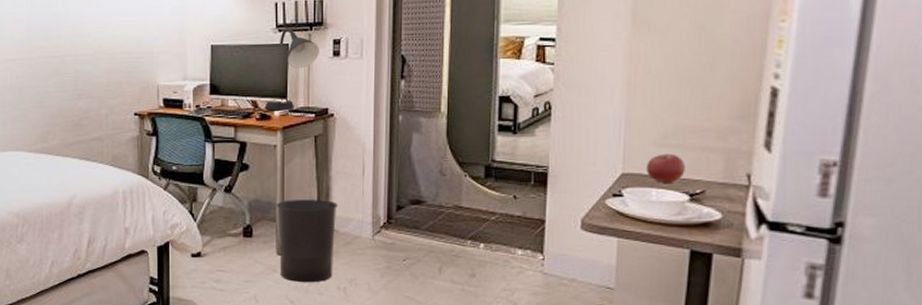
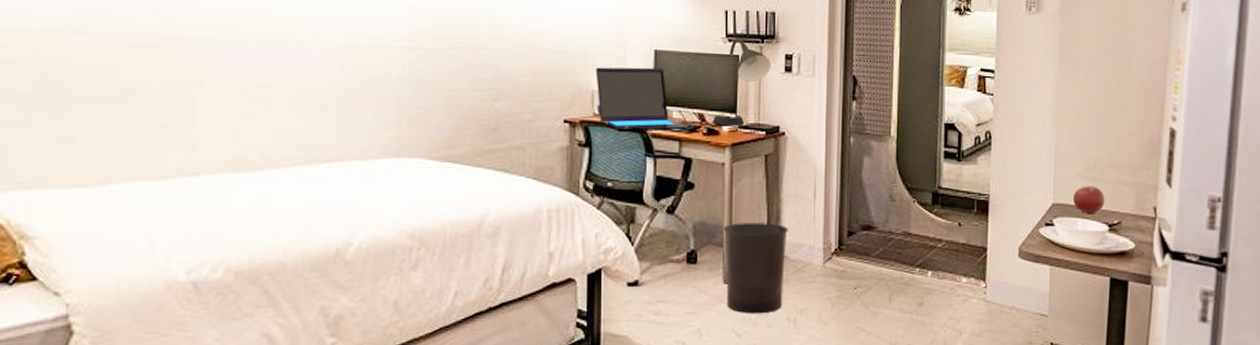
laptop: none [160,61,244,121] -> present [595,67,689,132]

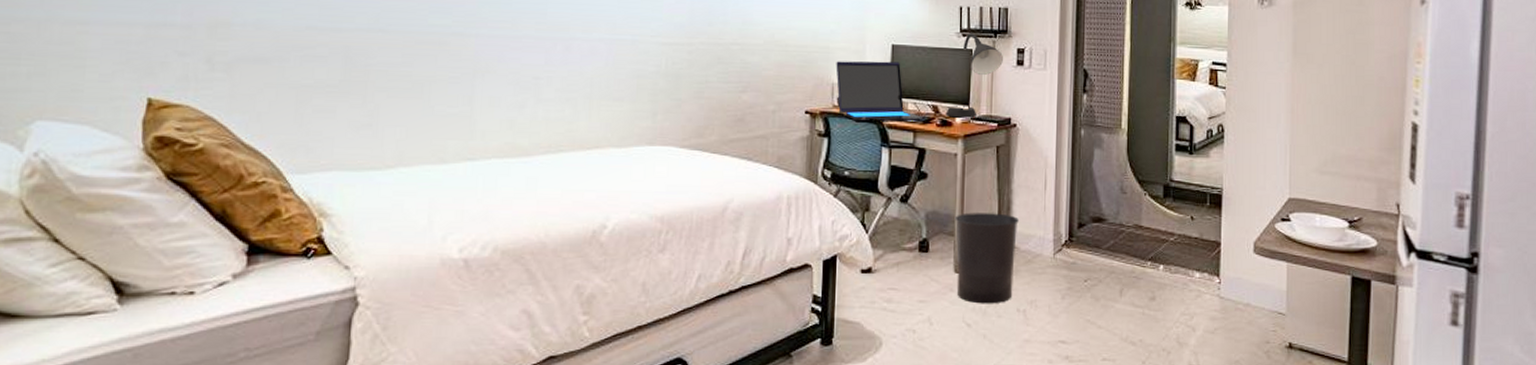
apple: present [1072,186,1105,214] -> none [1309,180,1344,209]

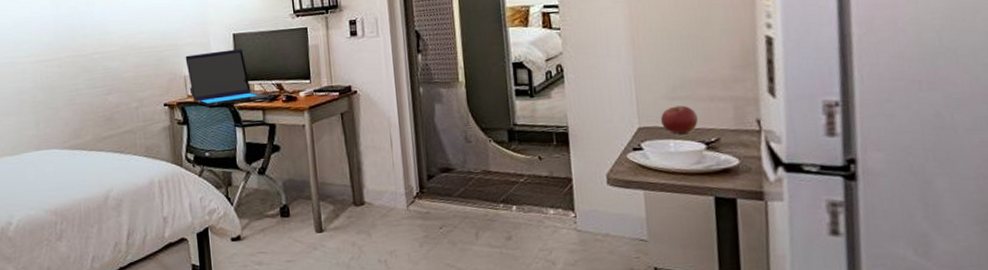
desk lamp: present [945,33,1003,118] -> none [289,12,337,93]
waste bin: present [954,213,1019,303] -> none [309,174,373,258]
apple: none [1309,180,1344,209] -> present [660,105,698,134]

